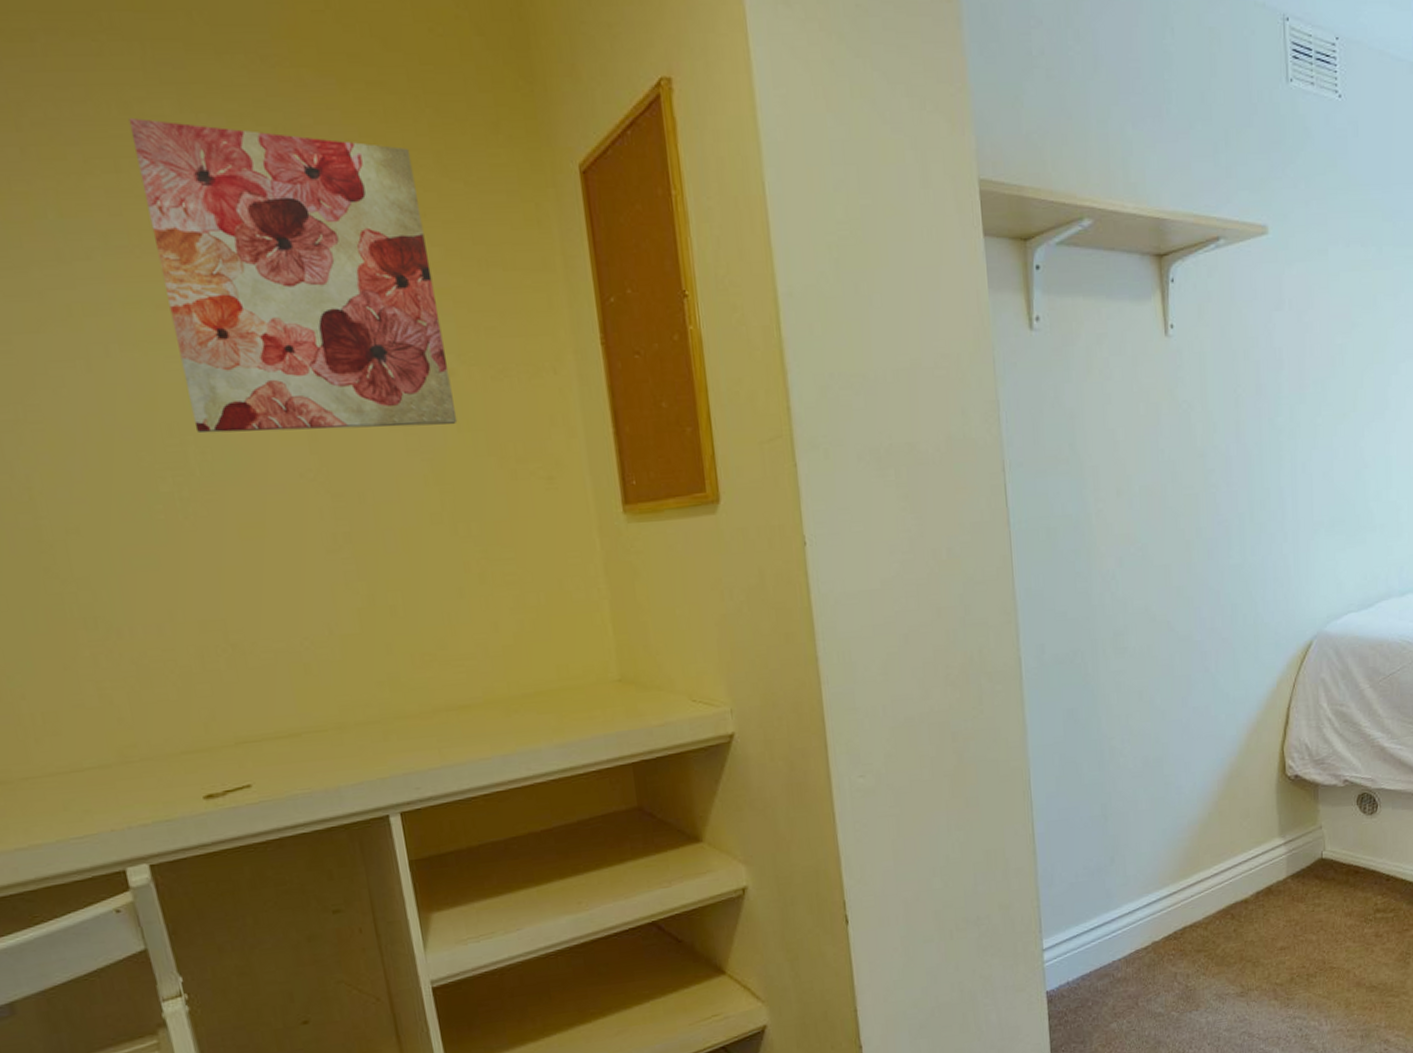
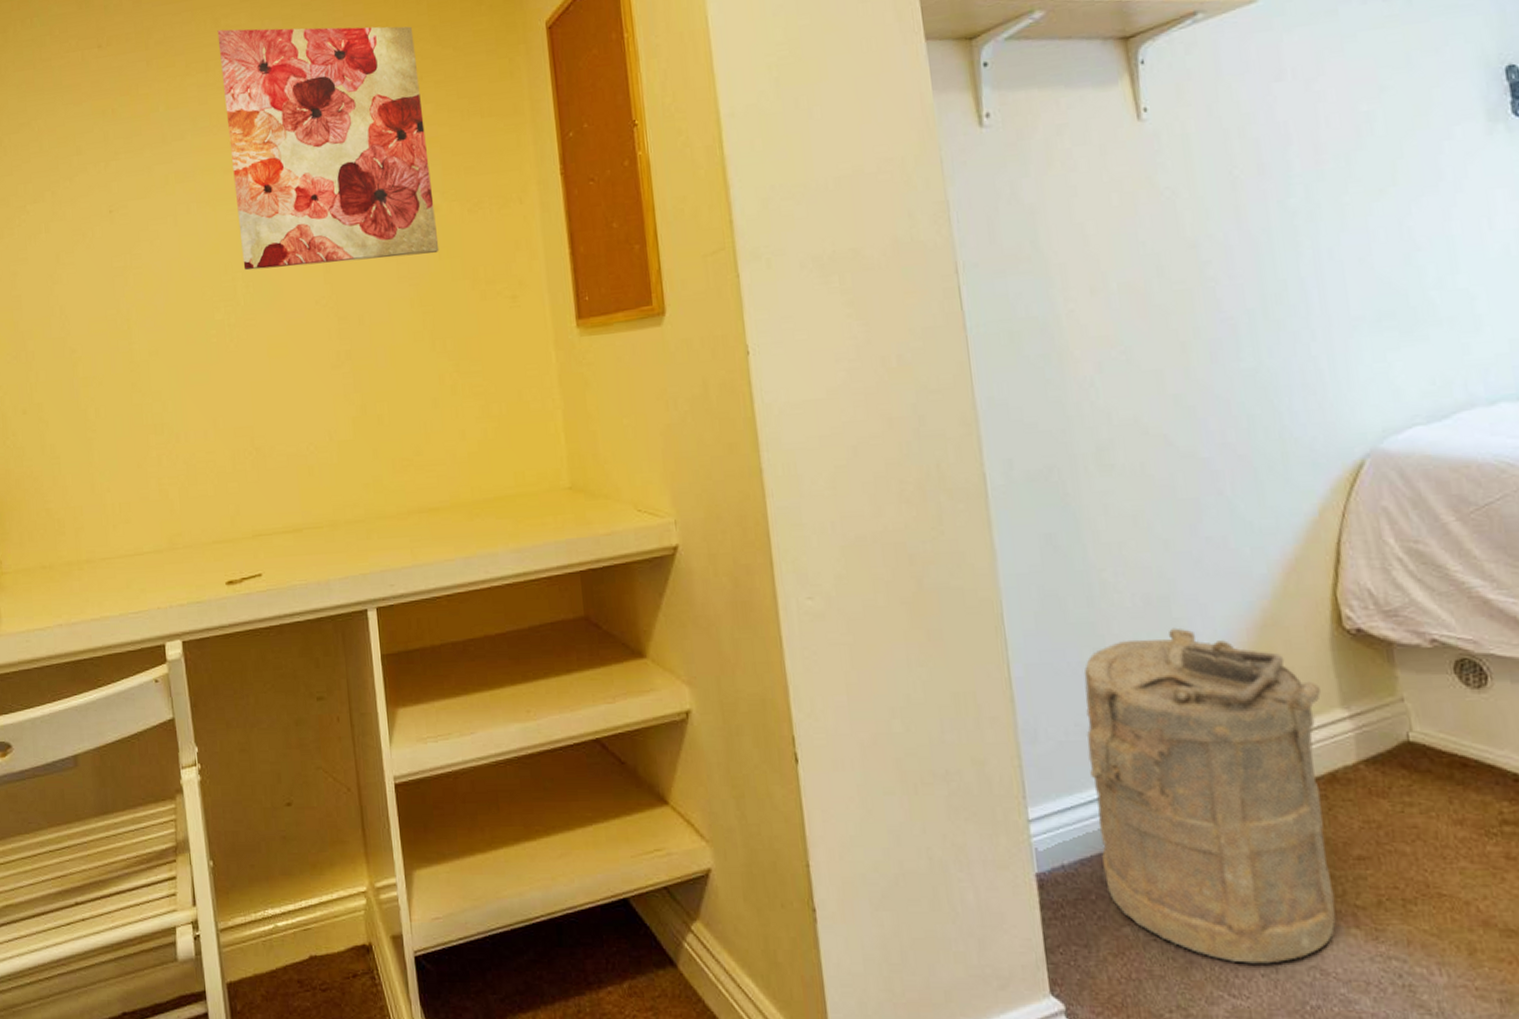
laundry hamper: none [1092,783,1267,1038] -> present [1083,628,1336,964]

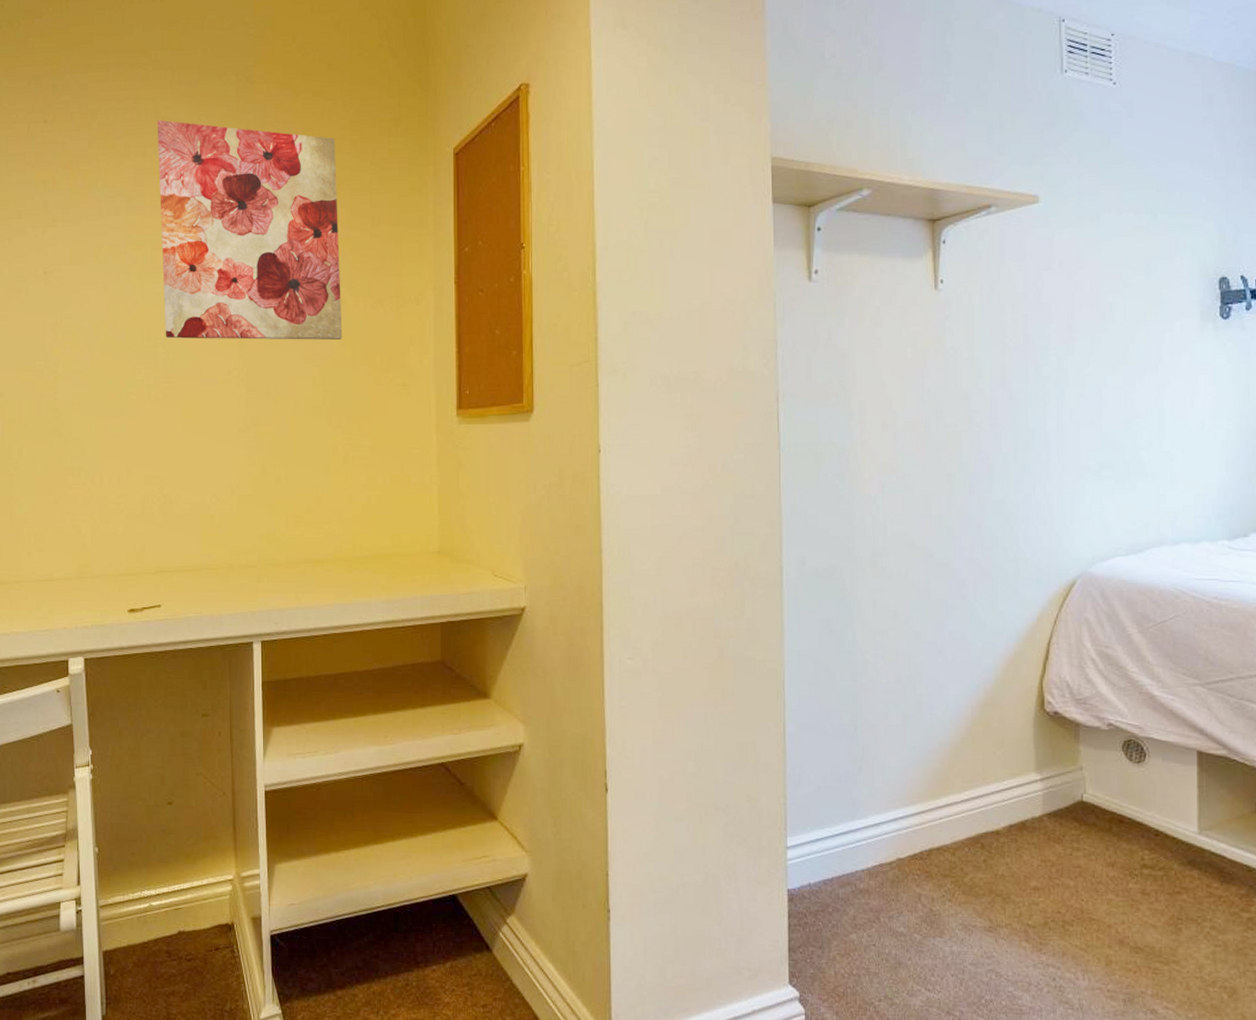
laundry hamper: present [1083,628,1336,964] -> none [839,702,1023,967]

